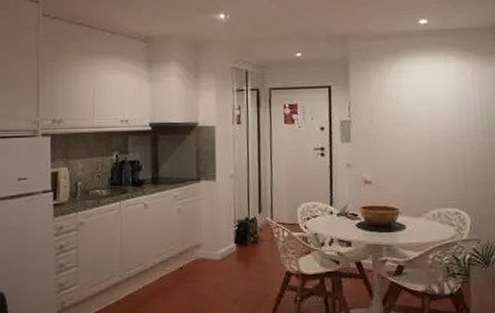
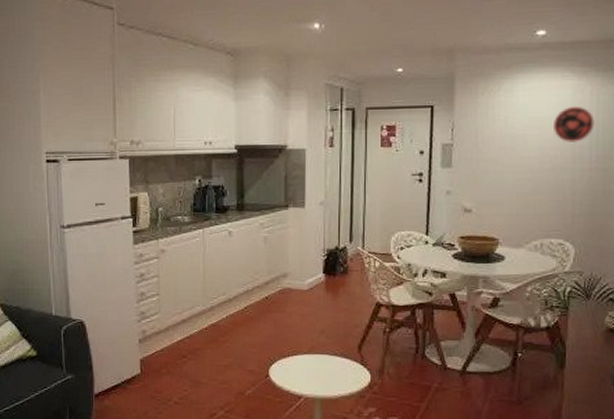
plate: none [441,85,478,119] -> present [554,106,595,142]

